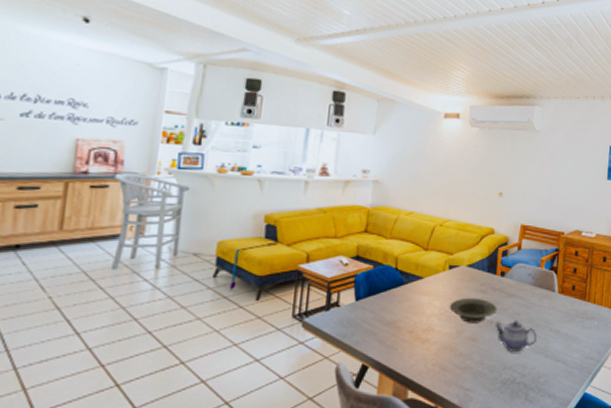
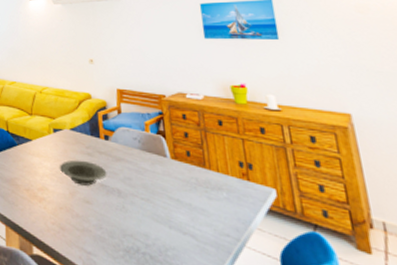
teapot: present [495,321,537,352] -> none [107,185,156,219]

